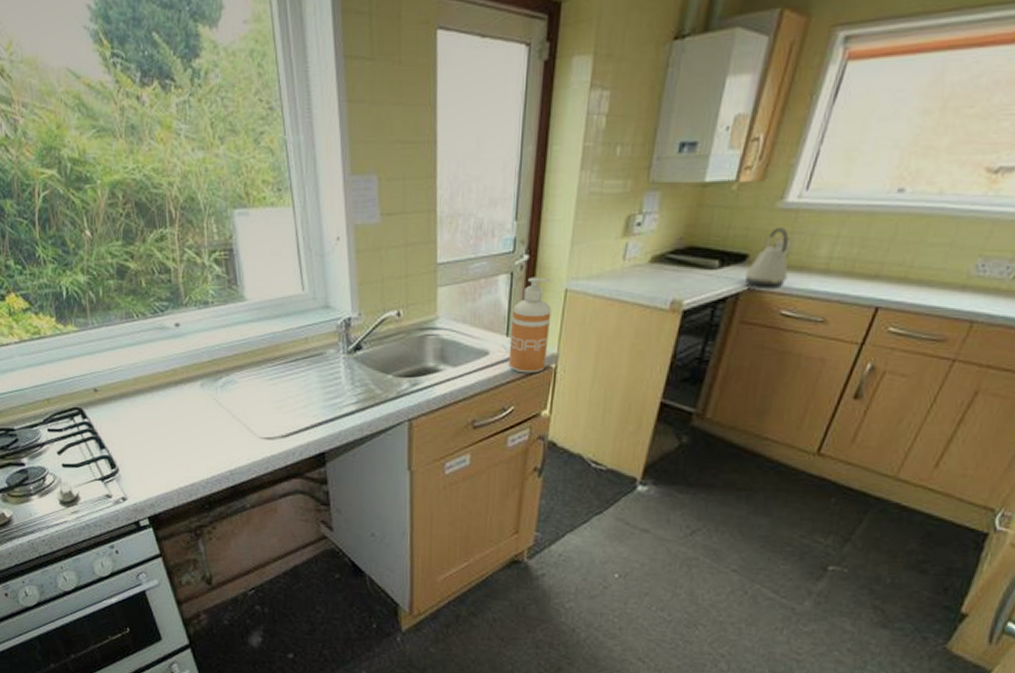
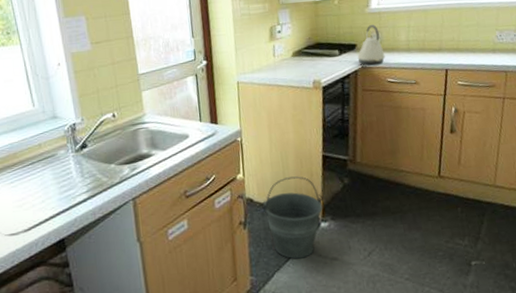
soap dispenser: present [508,277,554,374] -> none [201,75,233,148]
bucket: none [565,423,650,523] -> present [260,176,324,260]

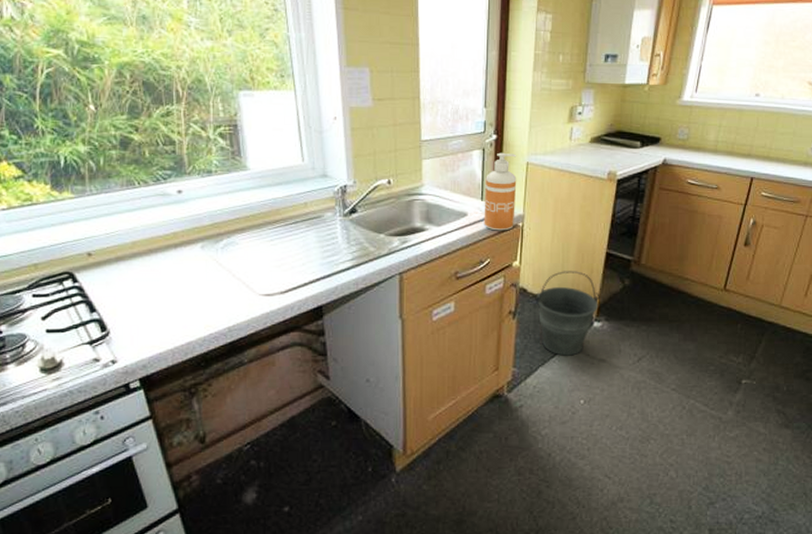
soap dispenser: none [201,75,233,148] -> present [484,152,517,231]
kettle: present [357,25,386,67] -> none [659,119,690,165]

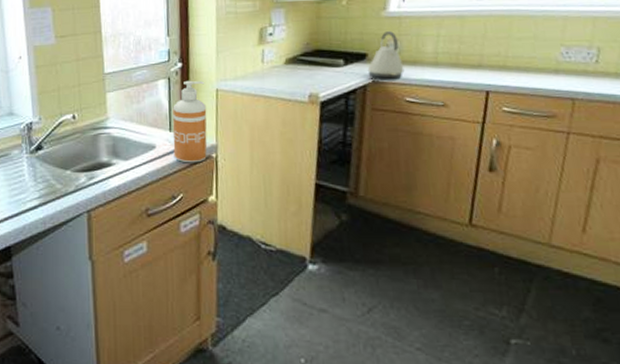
bucket: present [534,271,601,356] -> none [235,205,314,305]
kettle: none [659,119,690,165] -> present [367,31,405,82]

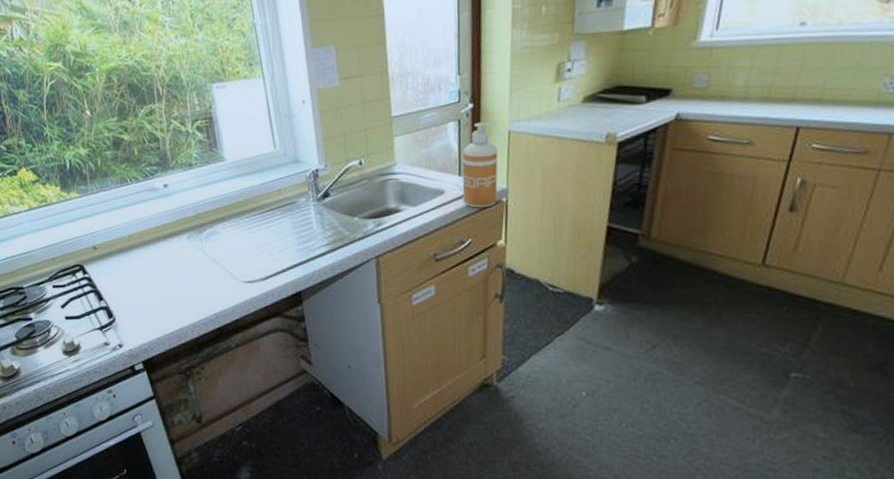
kettle: present [367,31,405,82] -> none [670,64,711,119]

